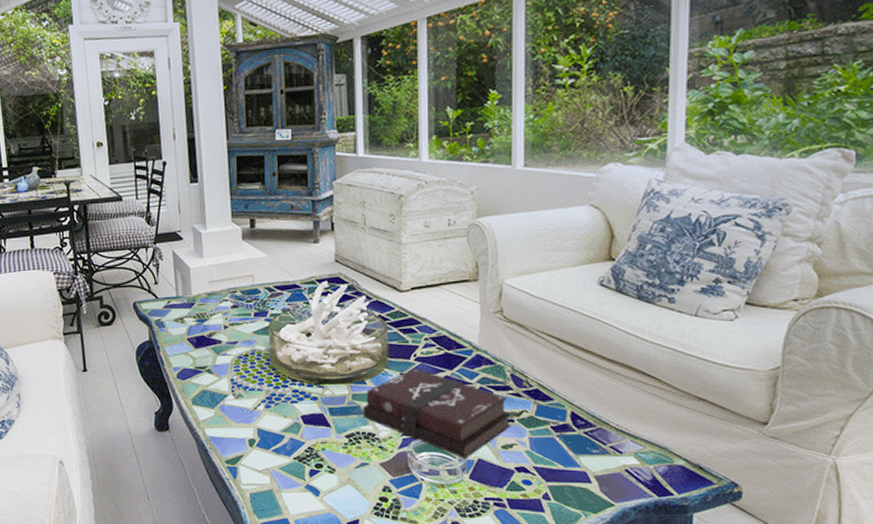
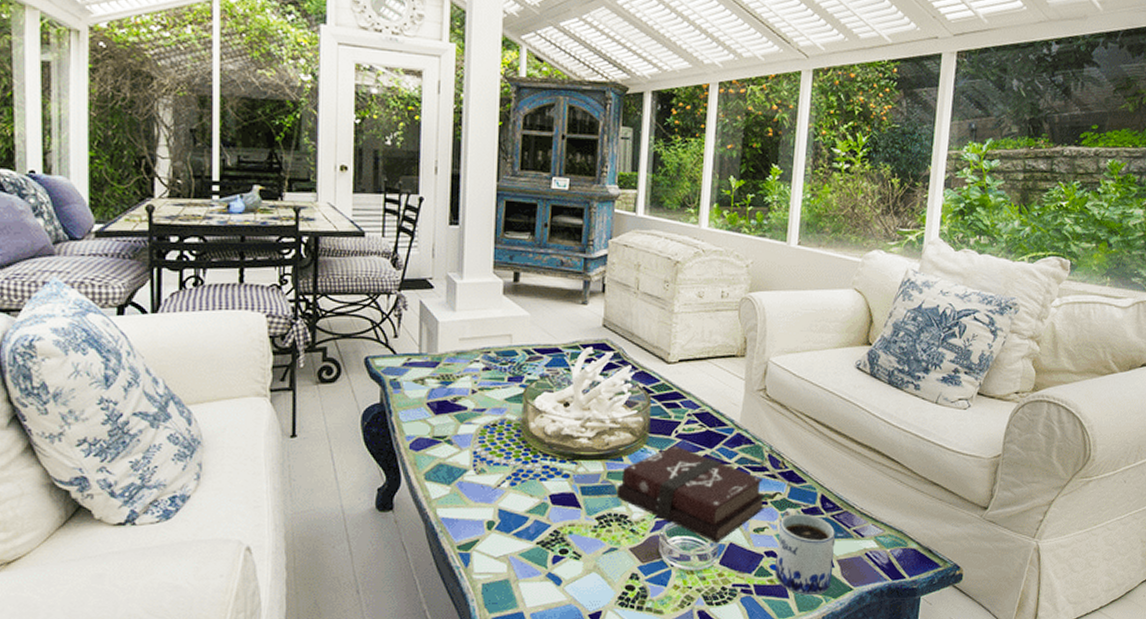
mug: none [528,425,591,511] -> present [775,507,836,596]

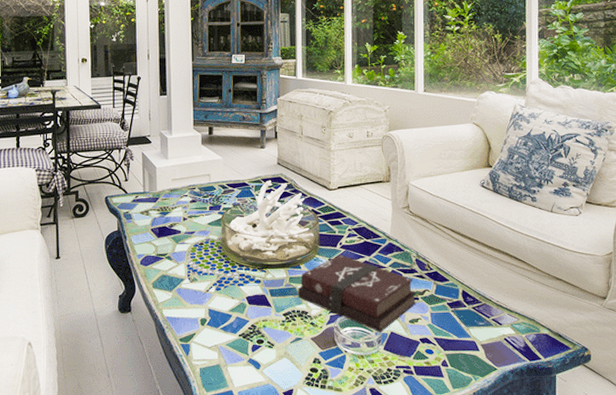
mug: present [775,507,836,596] -> none [430,302,479,375]

